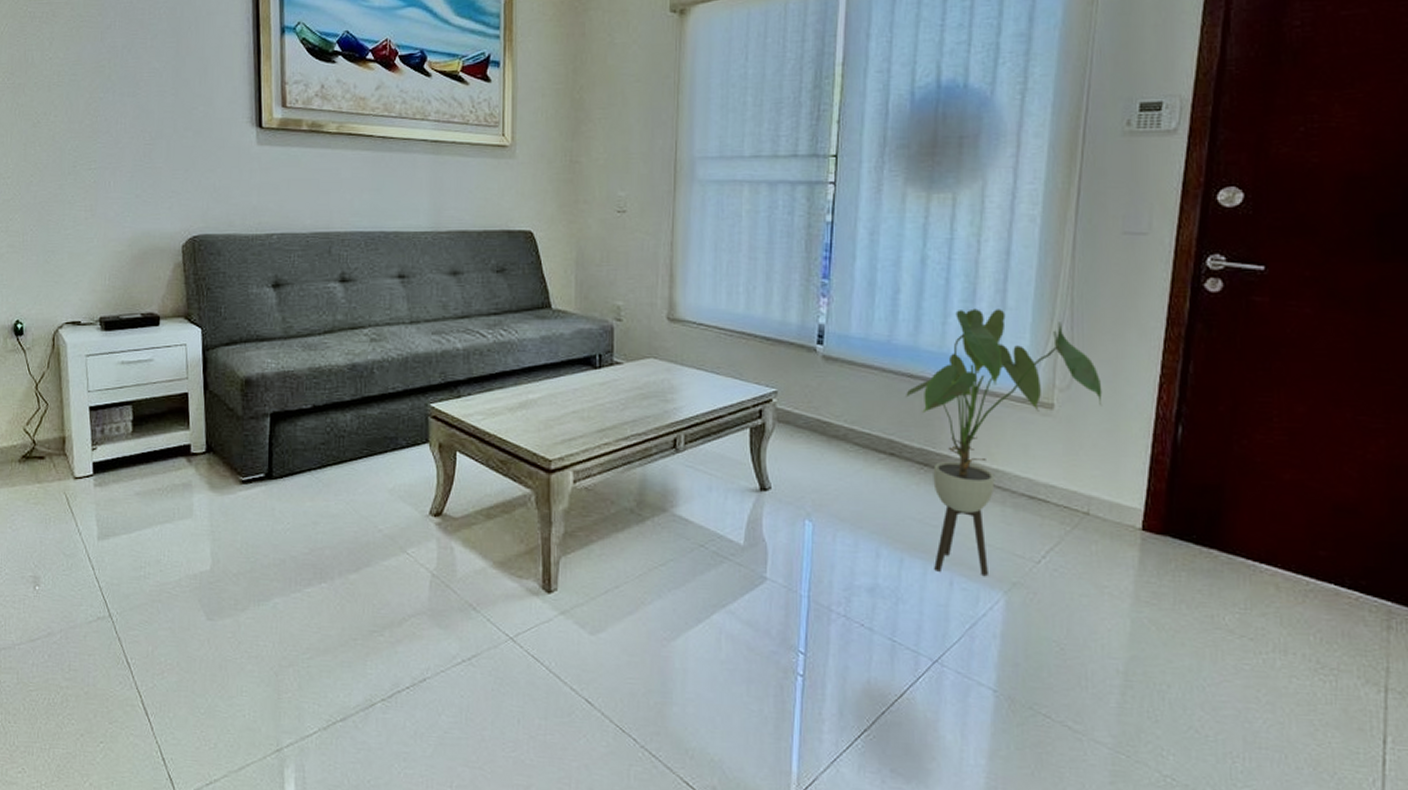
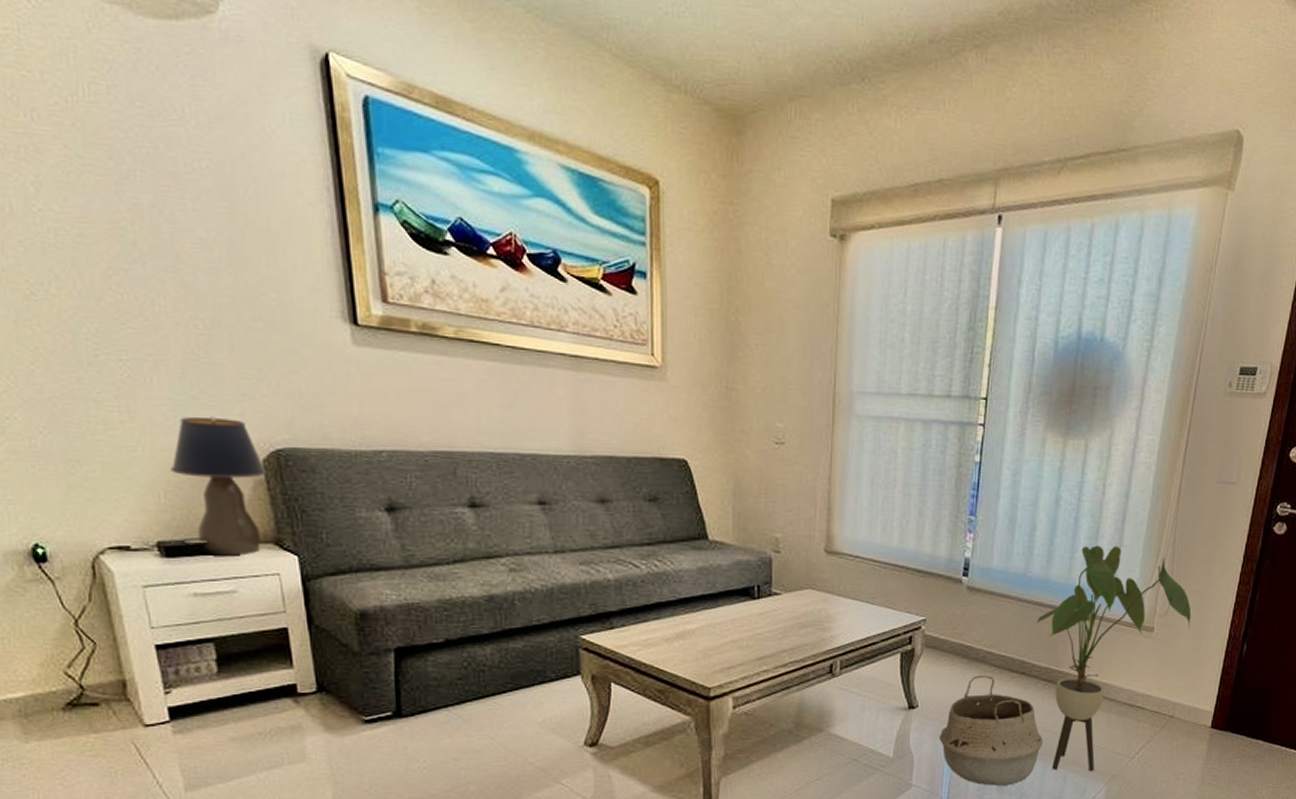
table lamp: none [116,211,185,329] -> present [171,416,268,556]
woven basket: none [795,455,921,587] -> present [938,675,1043,786]

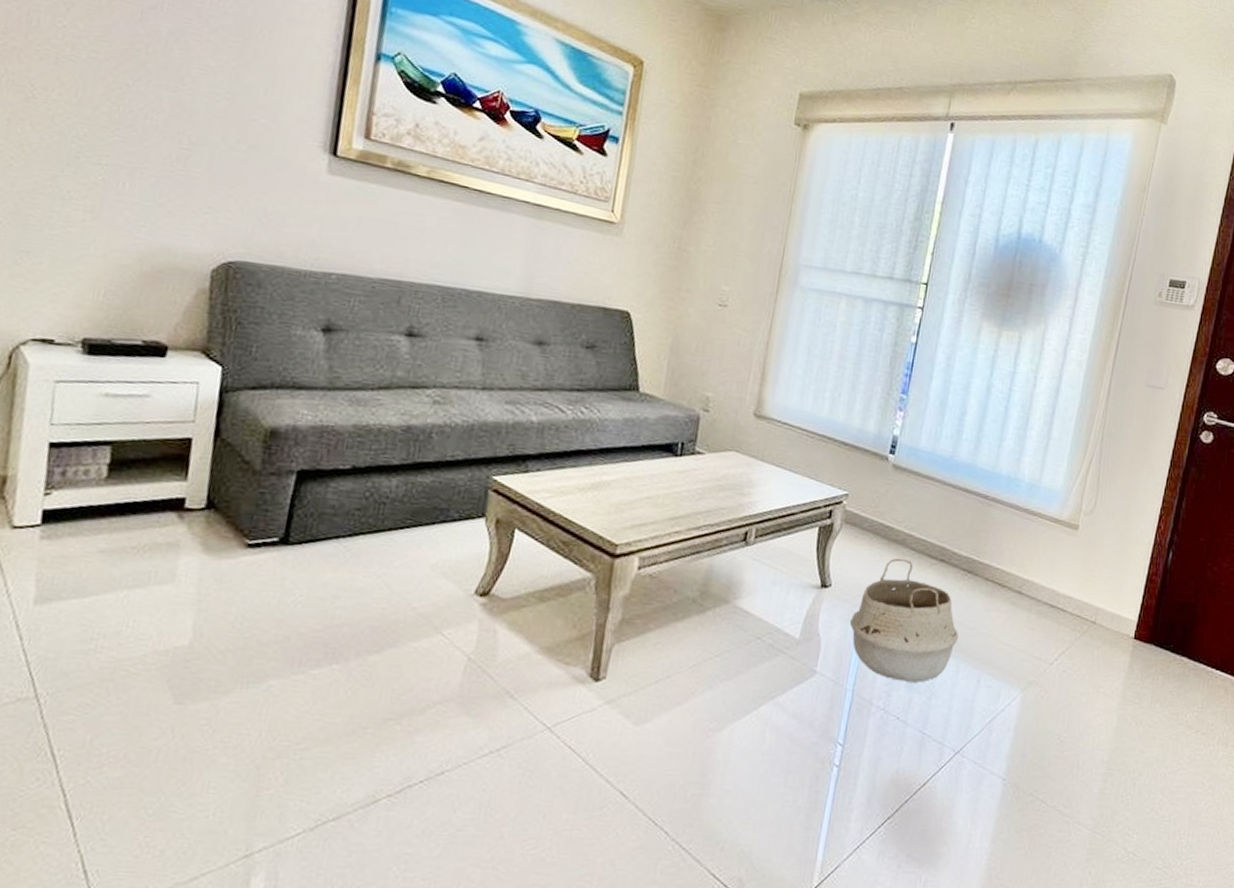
table lamp: present [171,416,268,556] -> none [118,222,214,361]
house plant: present [1036,545,1192,771] -> none [960,436,1117,674]

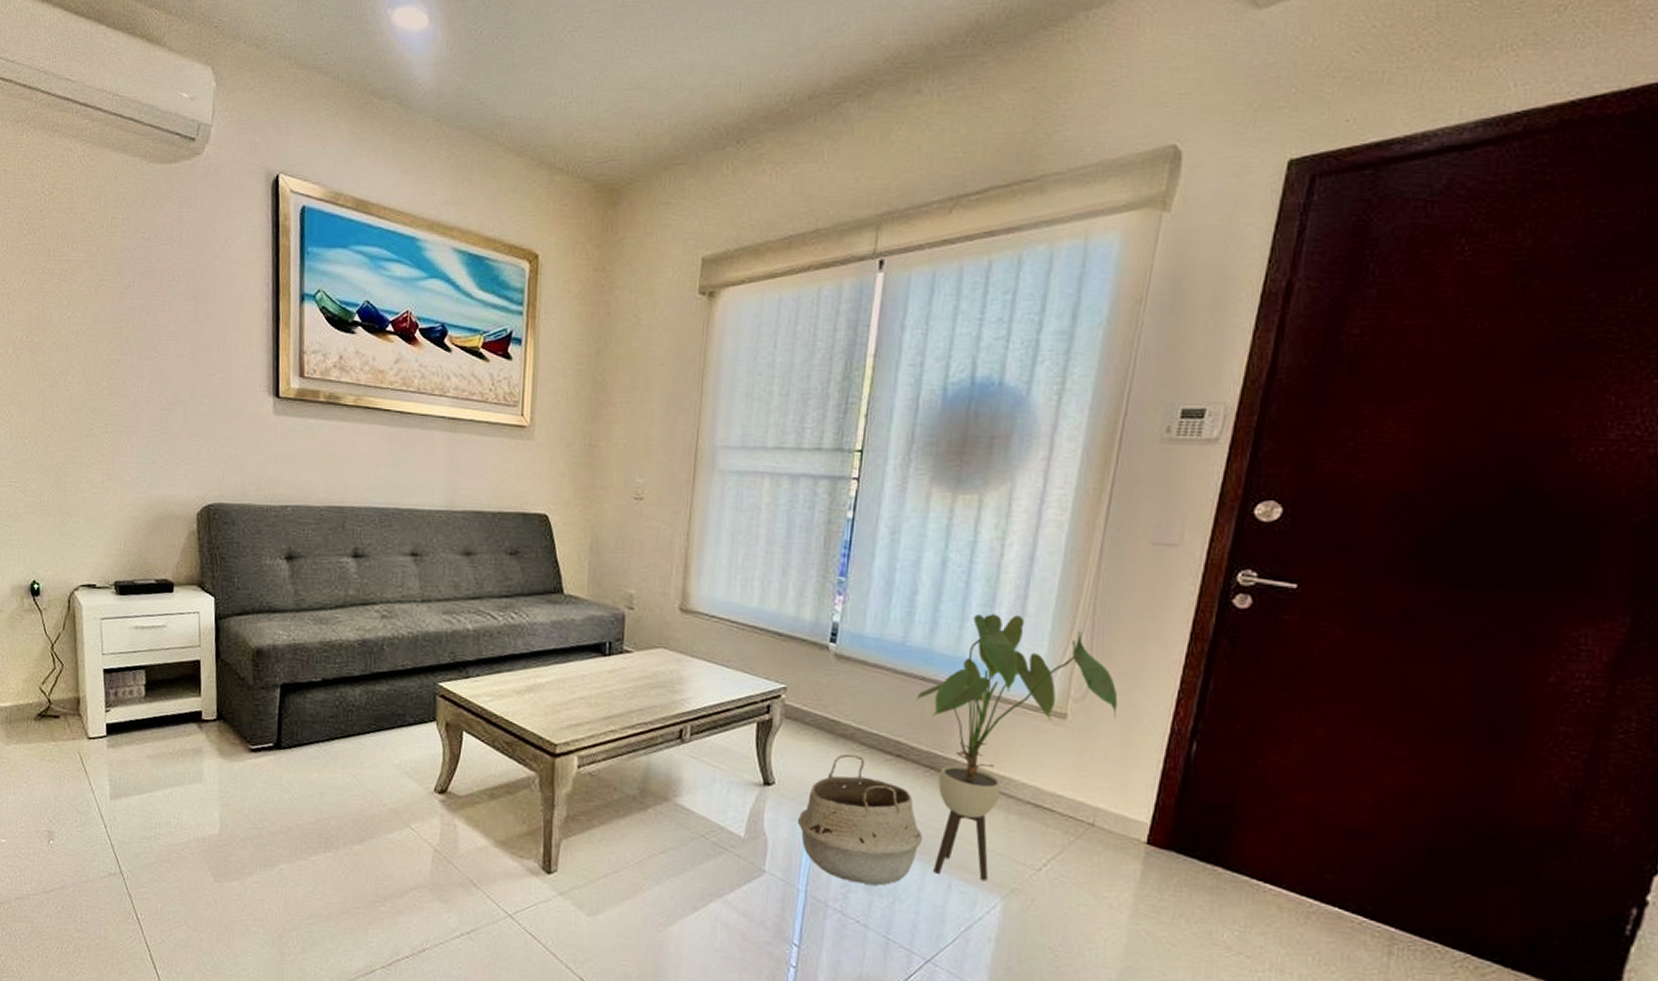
house plant: none [960,436,1117,674] -> present [916,614,1118,880]

